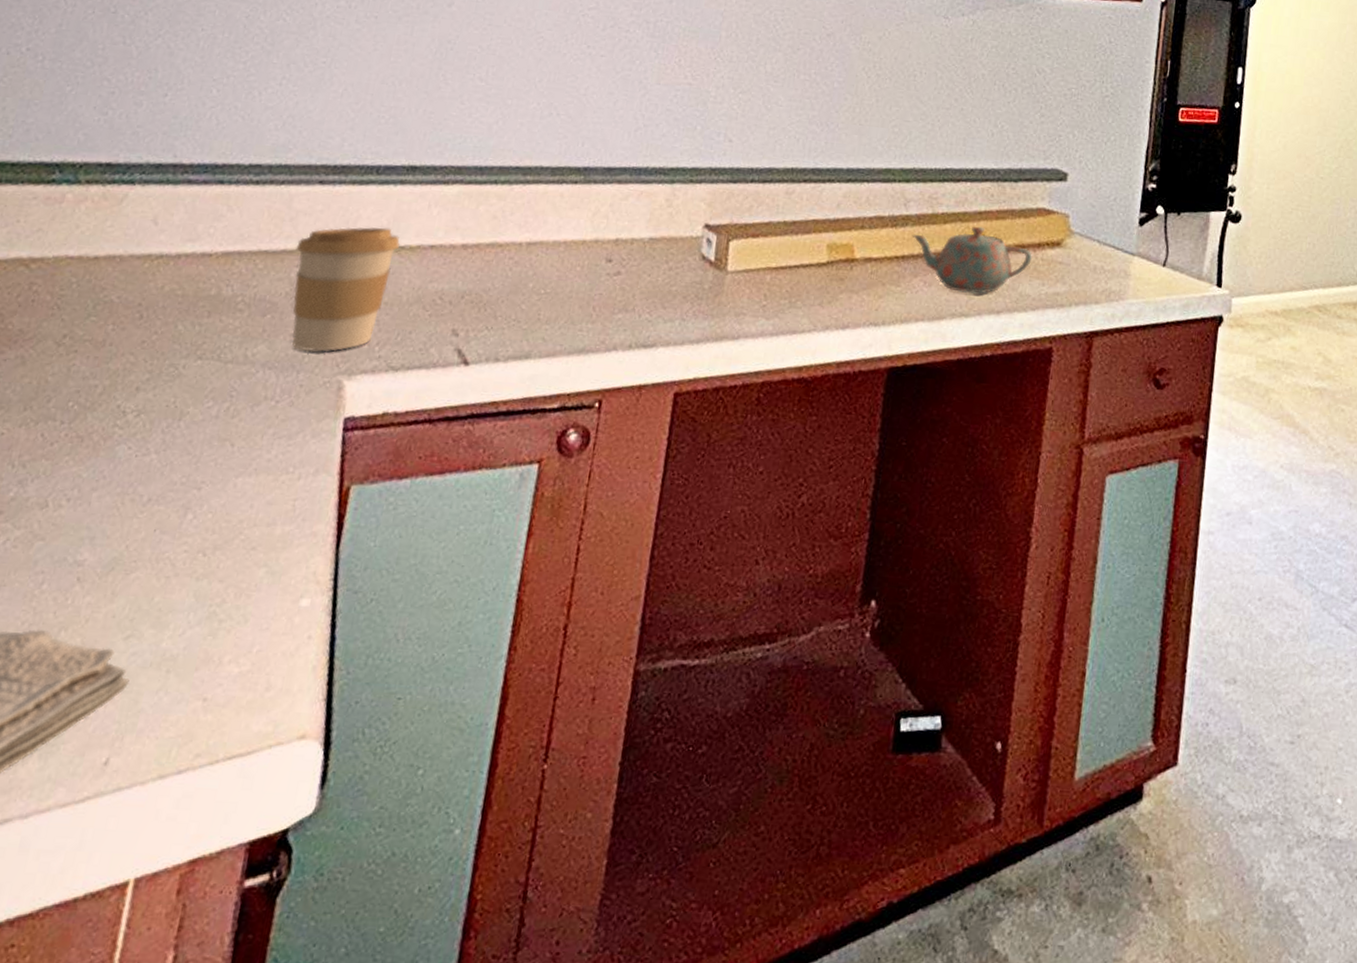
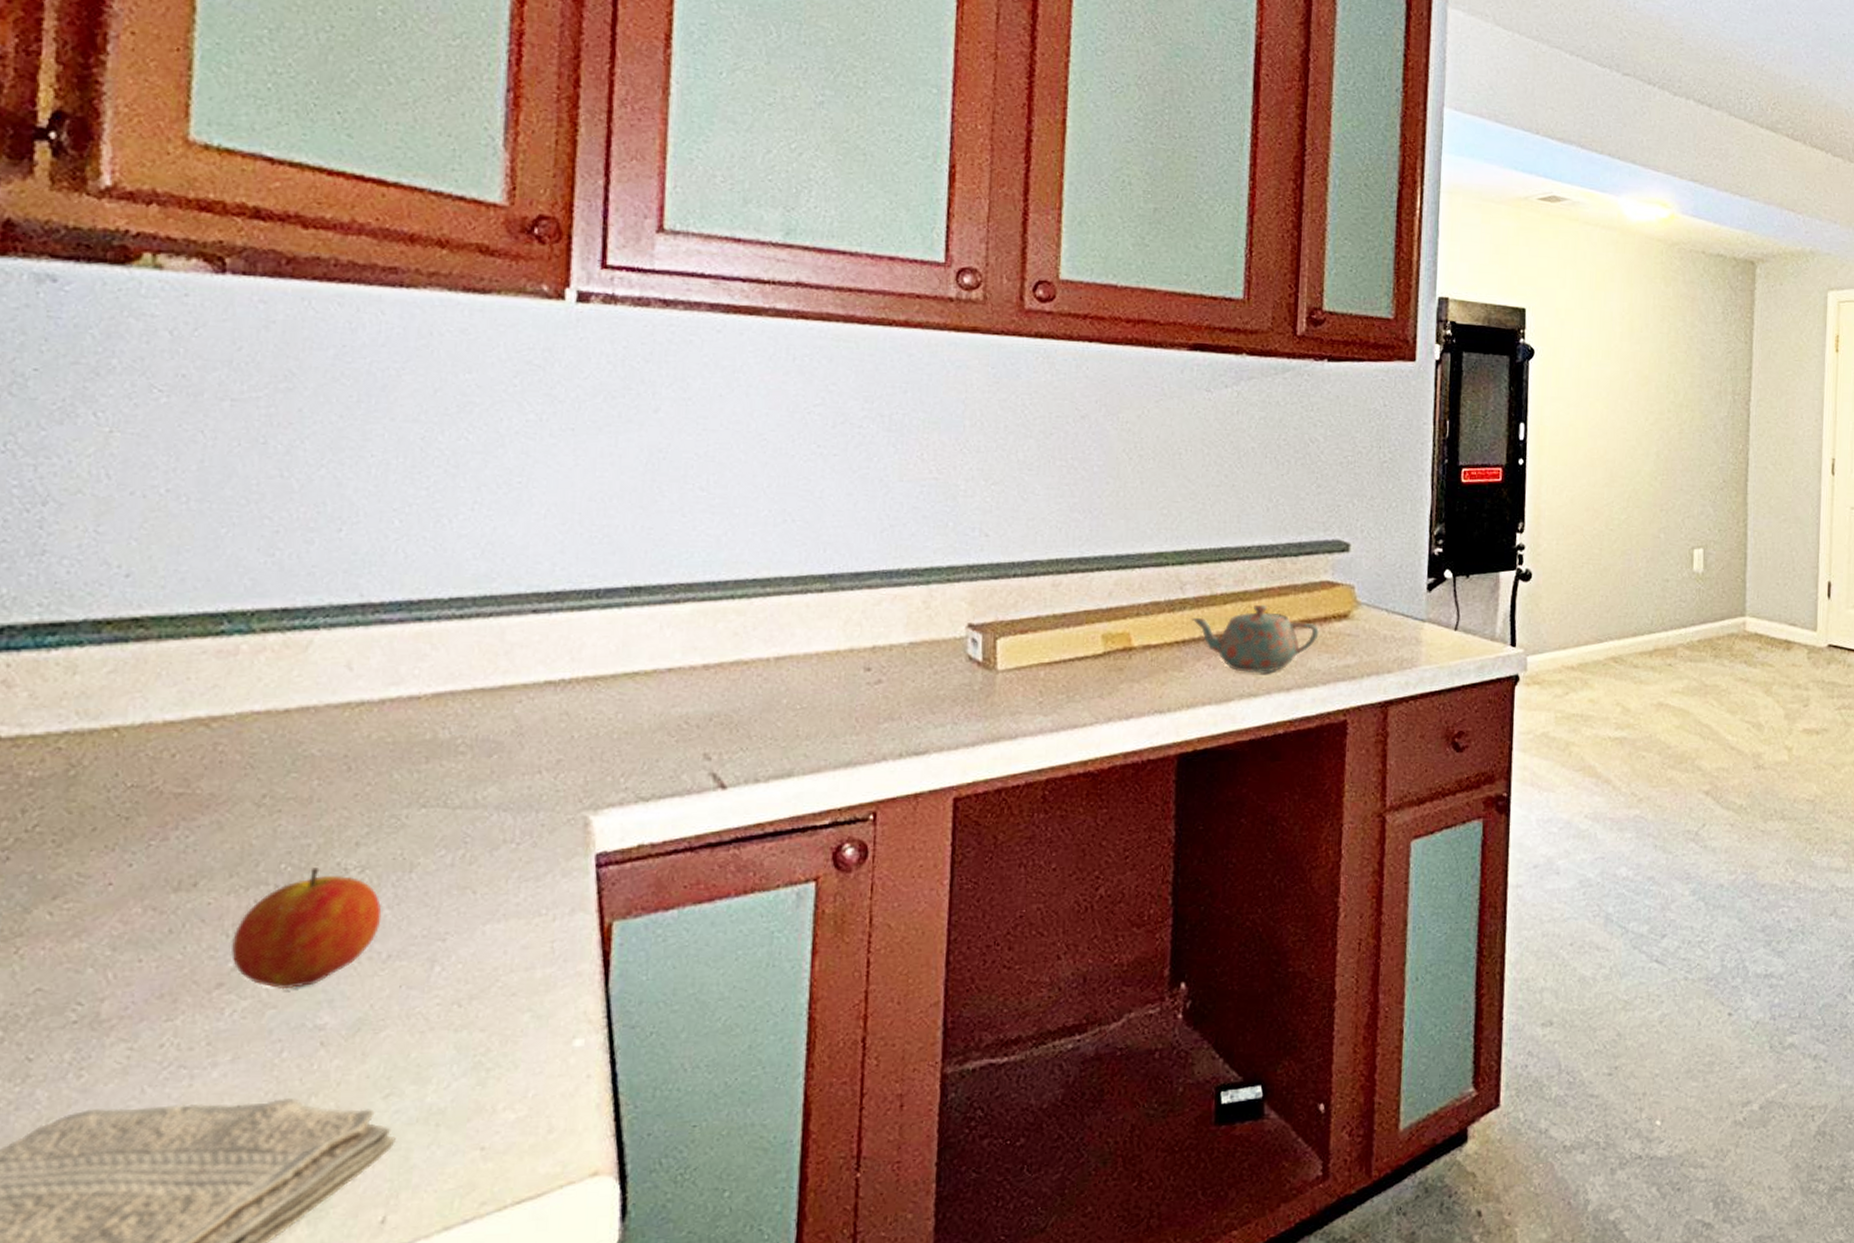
fruit: none [13,408,150,523] -> present [230,868,382,990]
coffee cup: present [292,227,400,352] -> none [514,654,633,790]

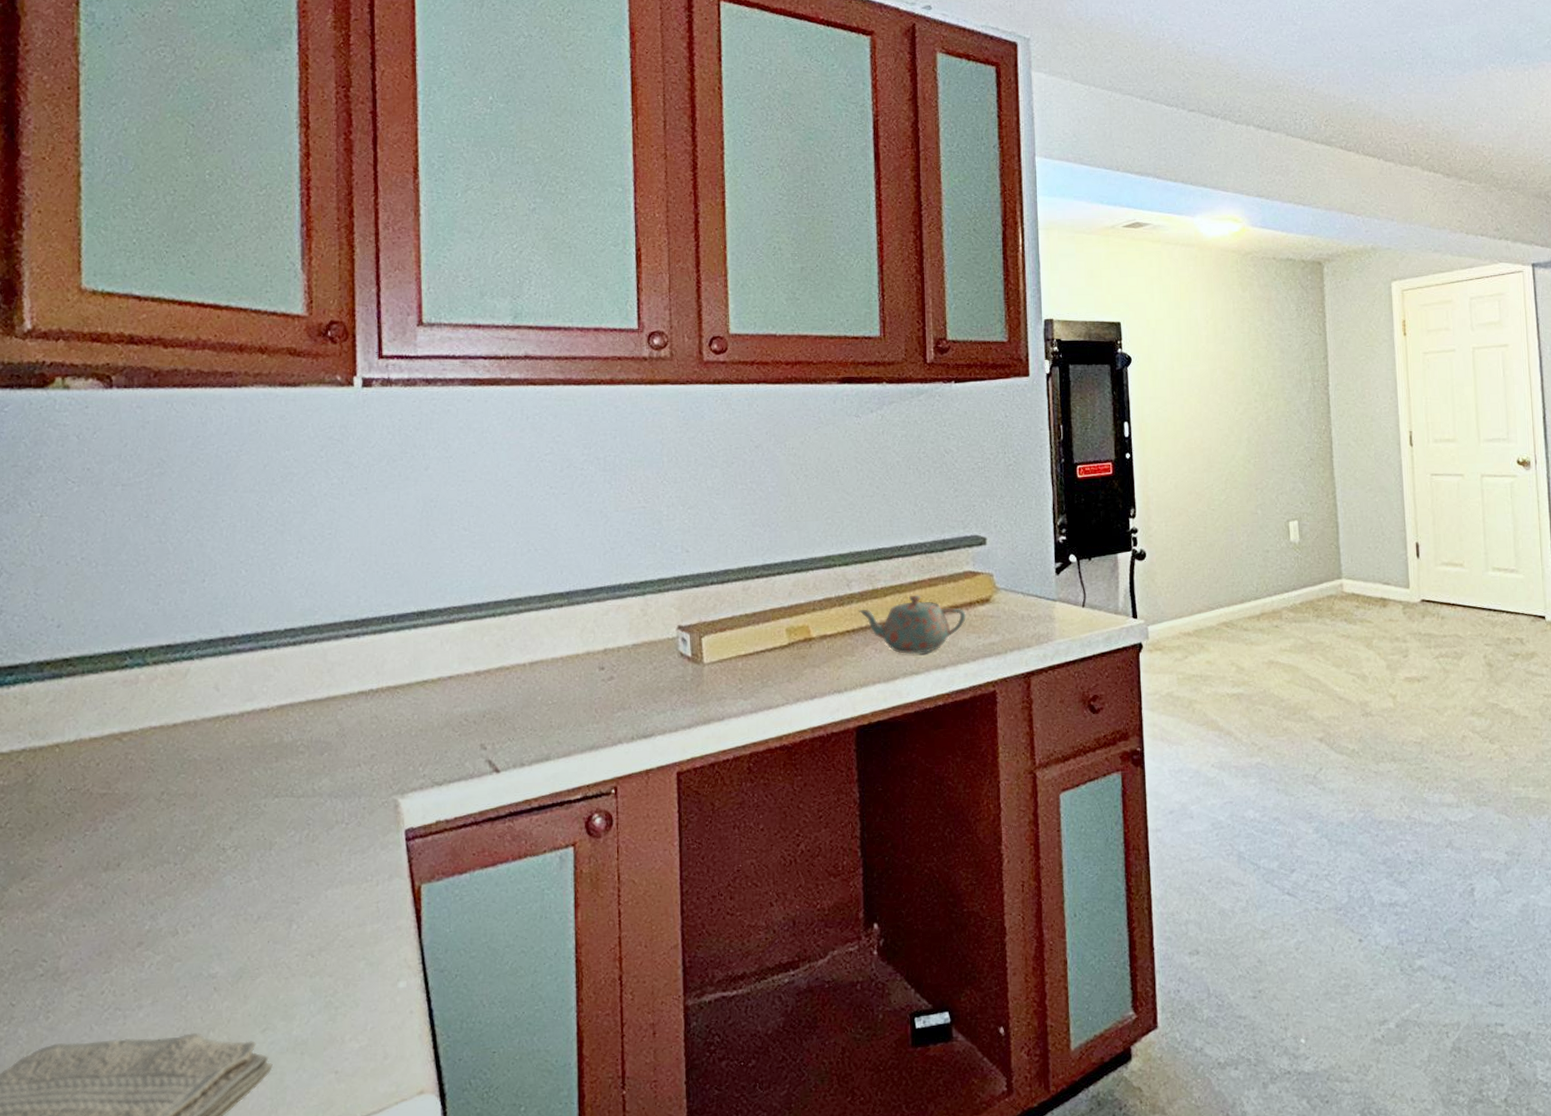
fruit: present [230,868,382,990] -> none [146,848,252,946]

